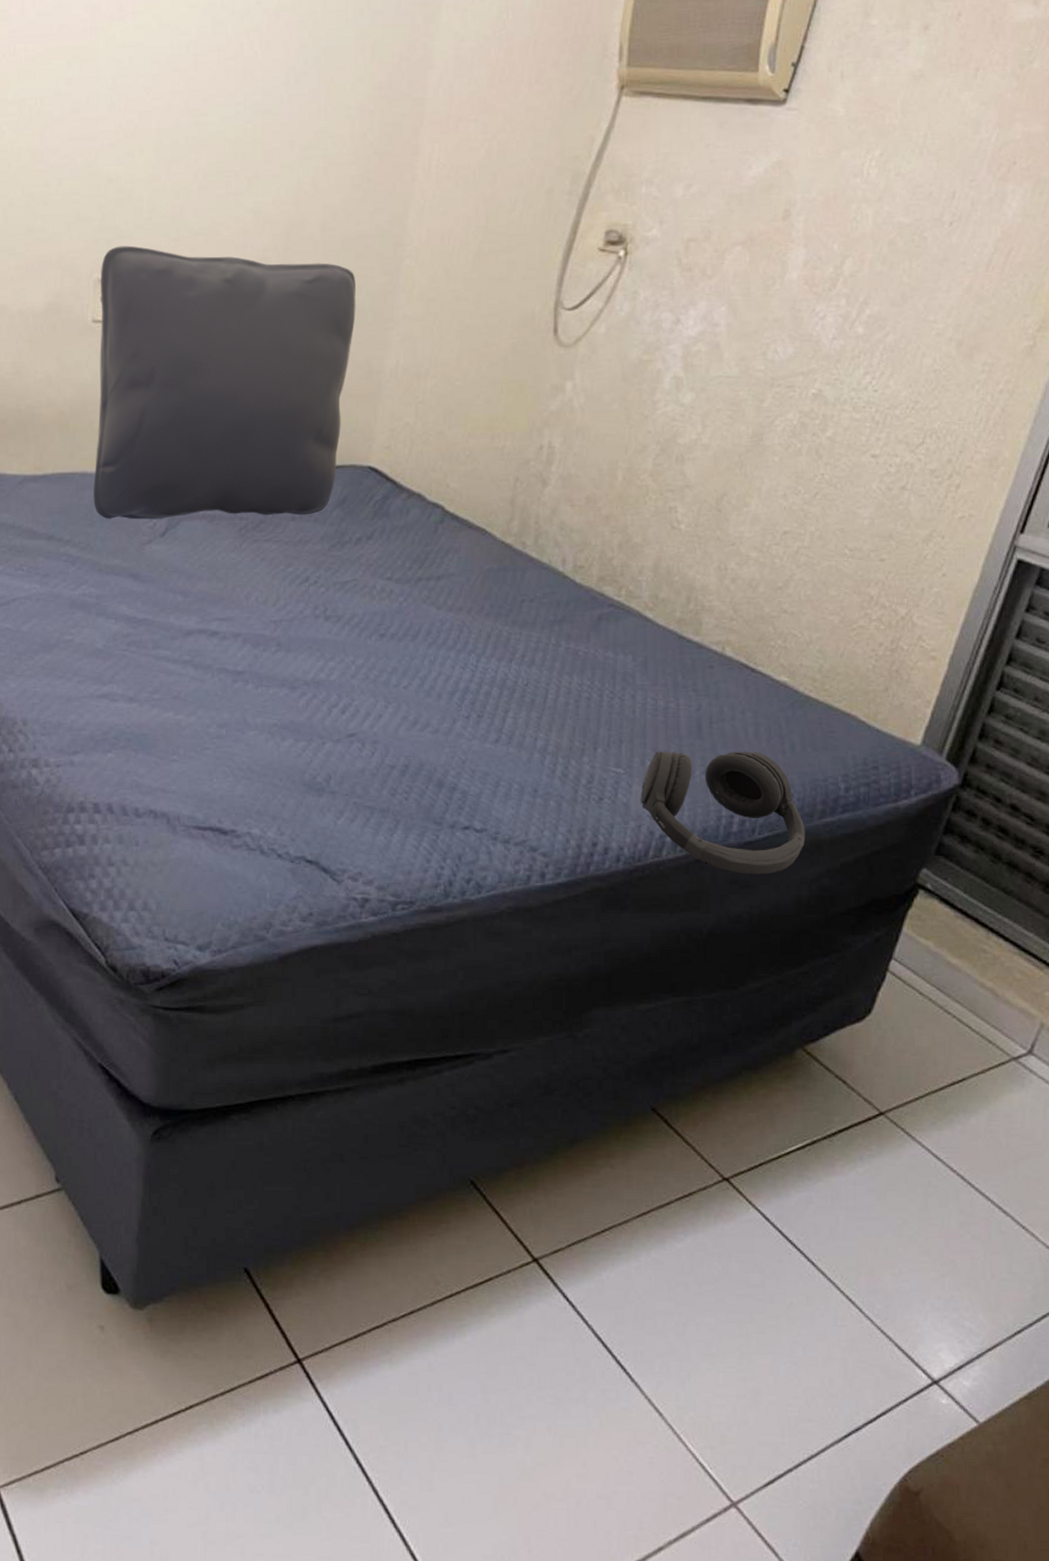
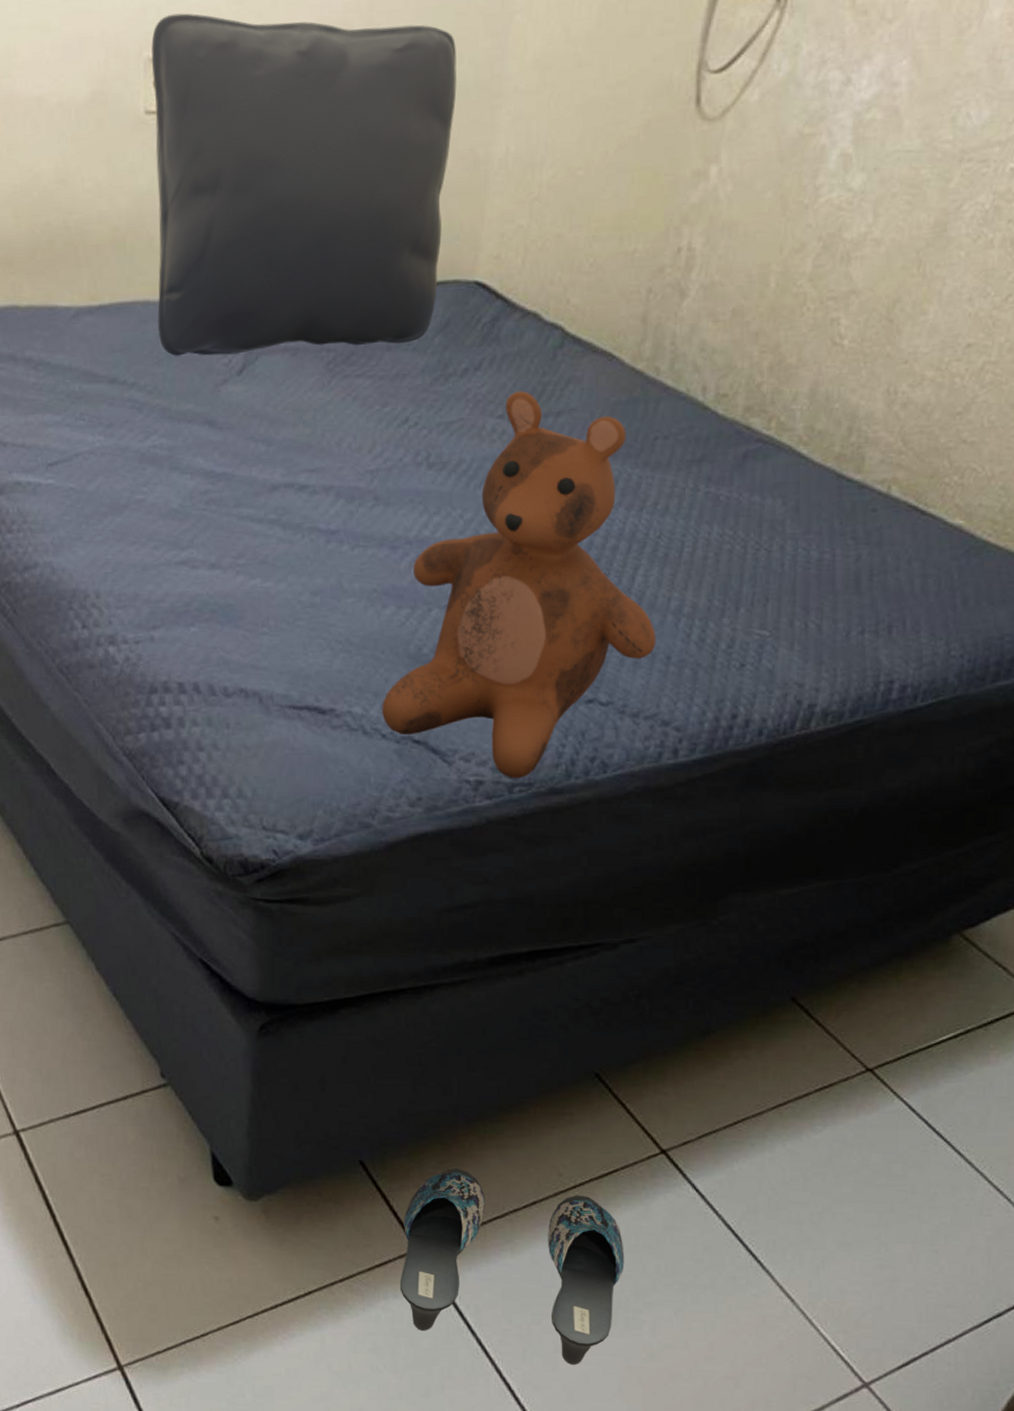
teddy bear: none [278,557,525,897] -> present [382,390,656,778]
slippers: none [279,1276,499,1484] -> present [399,1168,625,1365]
headphones: present [640,751,806,875] -> none [787,607,975,747]

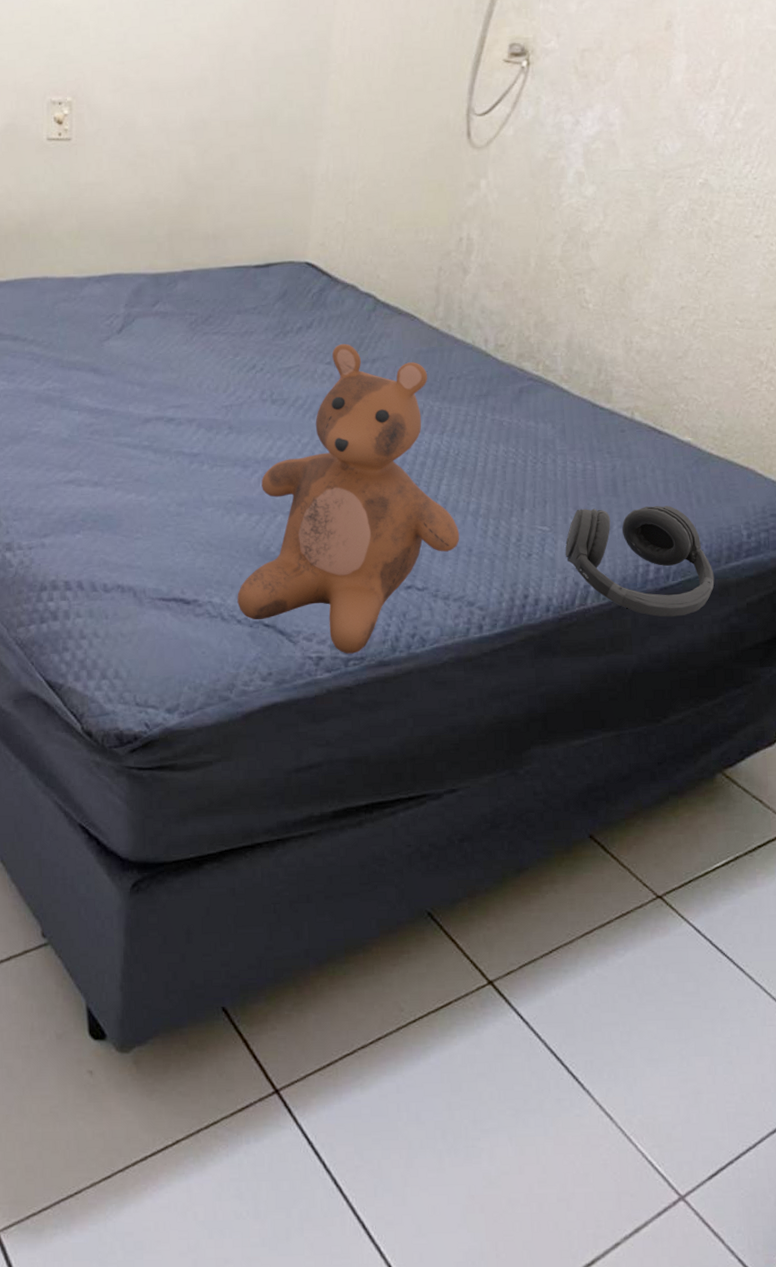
pillow: present [151,13,457,356] -> none [53,70,288,319]
slippers: present [399,1168,625,1365] -> none [260,1010,462,1197]
headphones: none [787,607,975,747] -> present [565,505,715,617]

